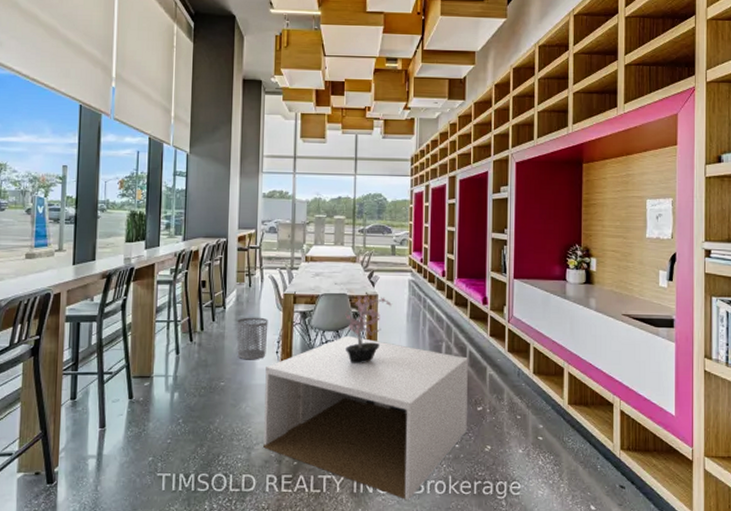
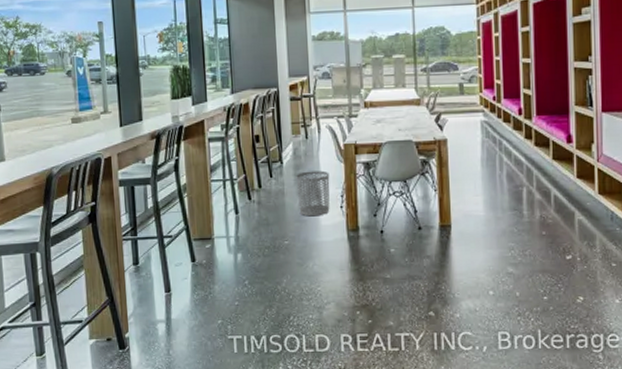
coffee table: present [263,335,468,501] -> none [331,185,555,357]
potted plant: present [344,295,393,363] -> none [411,140,465,215]

